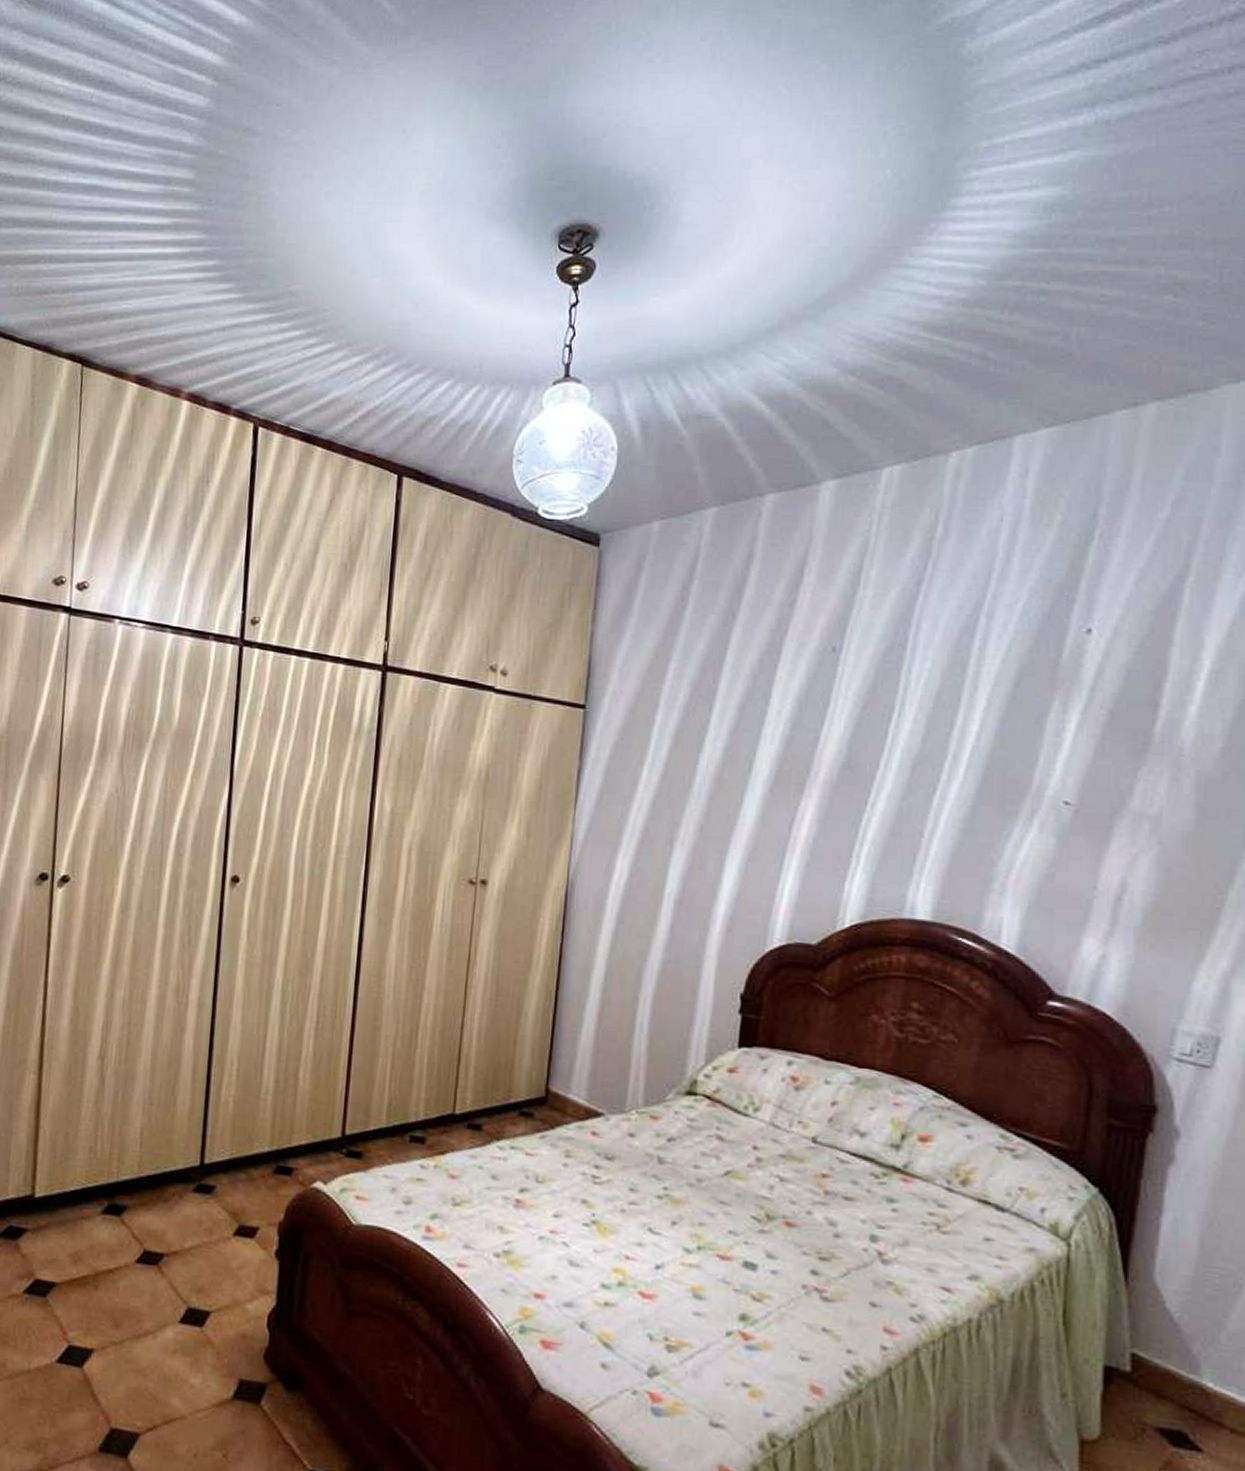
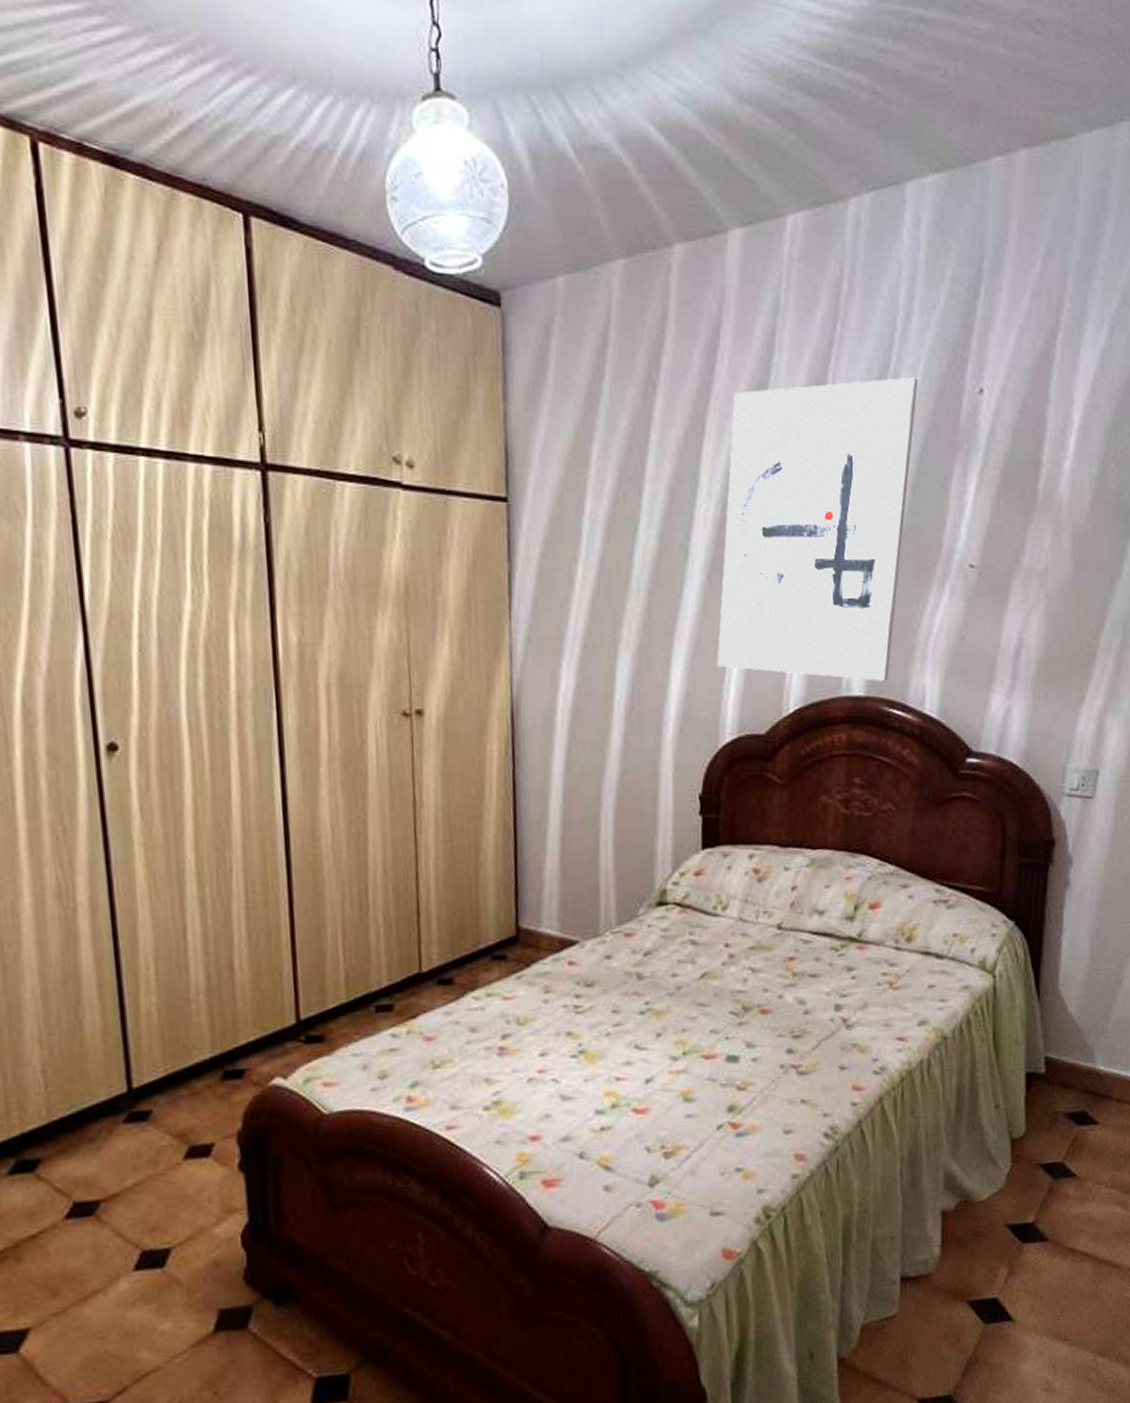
wall art: none [771,615,1016,909] -> present [717,377,918,681]

